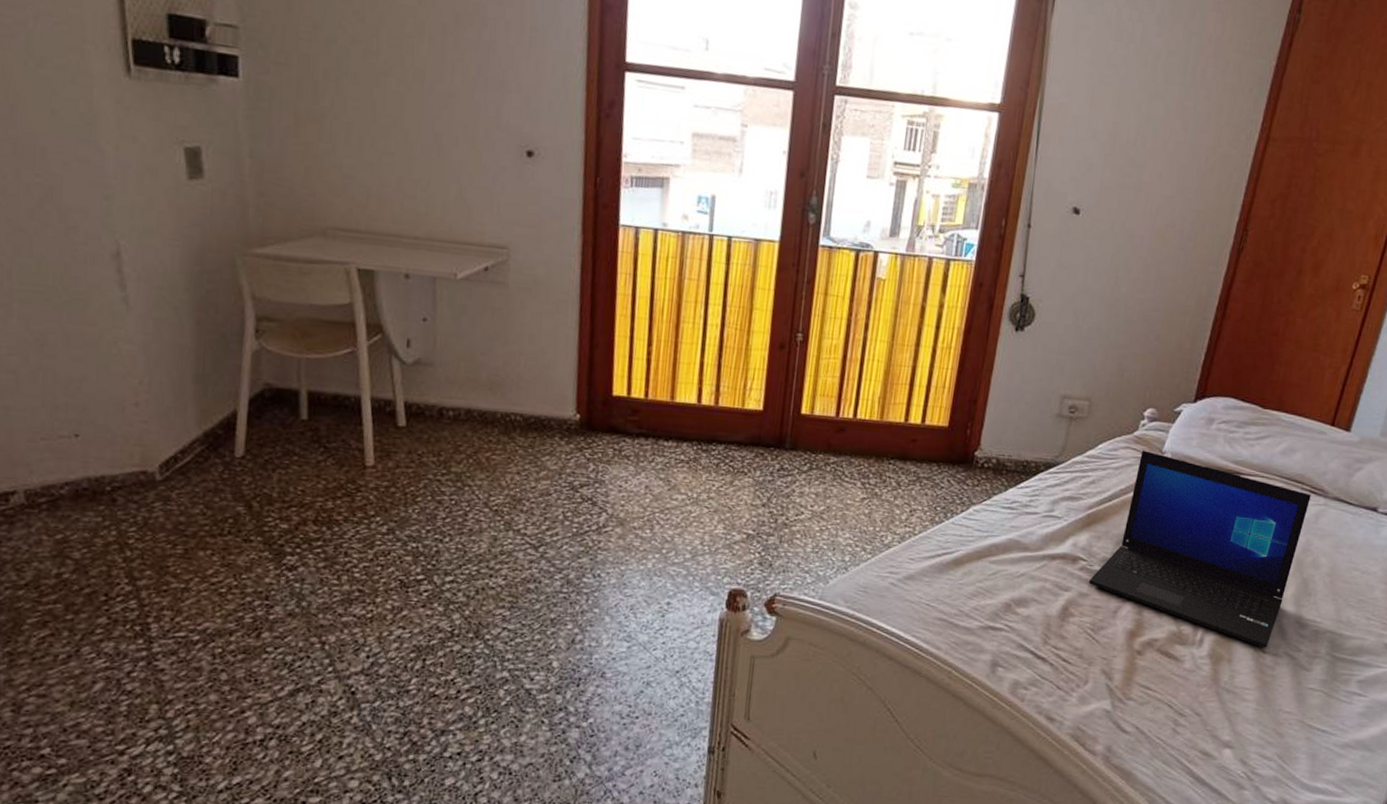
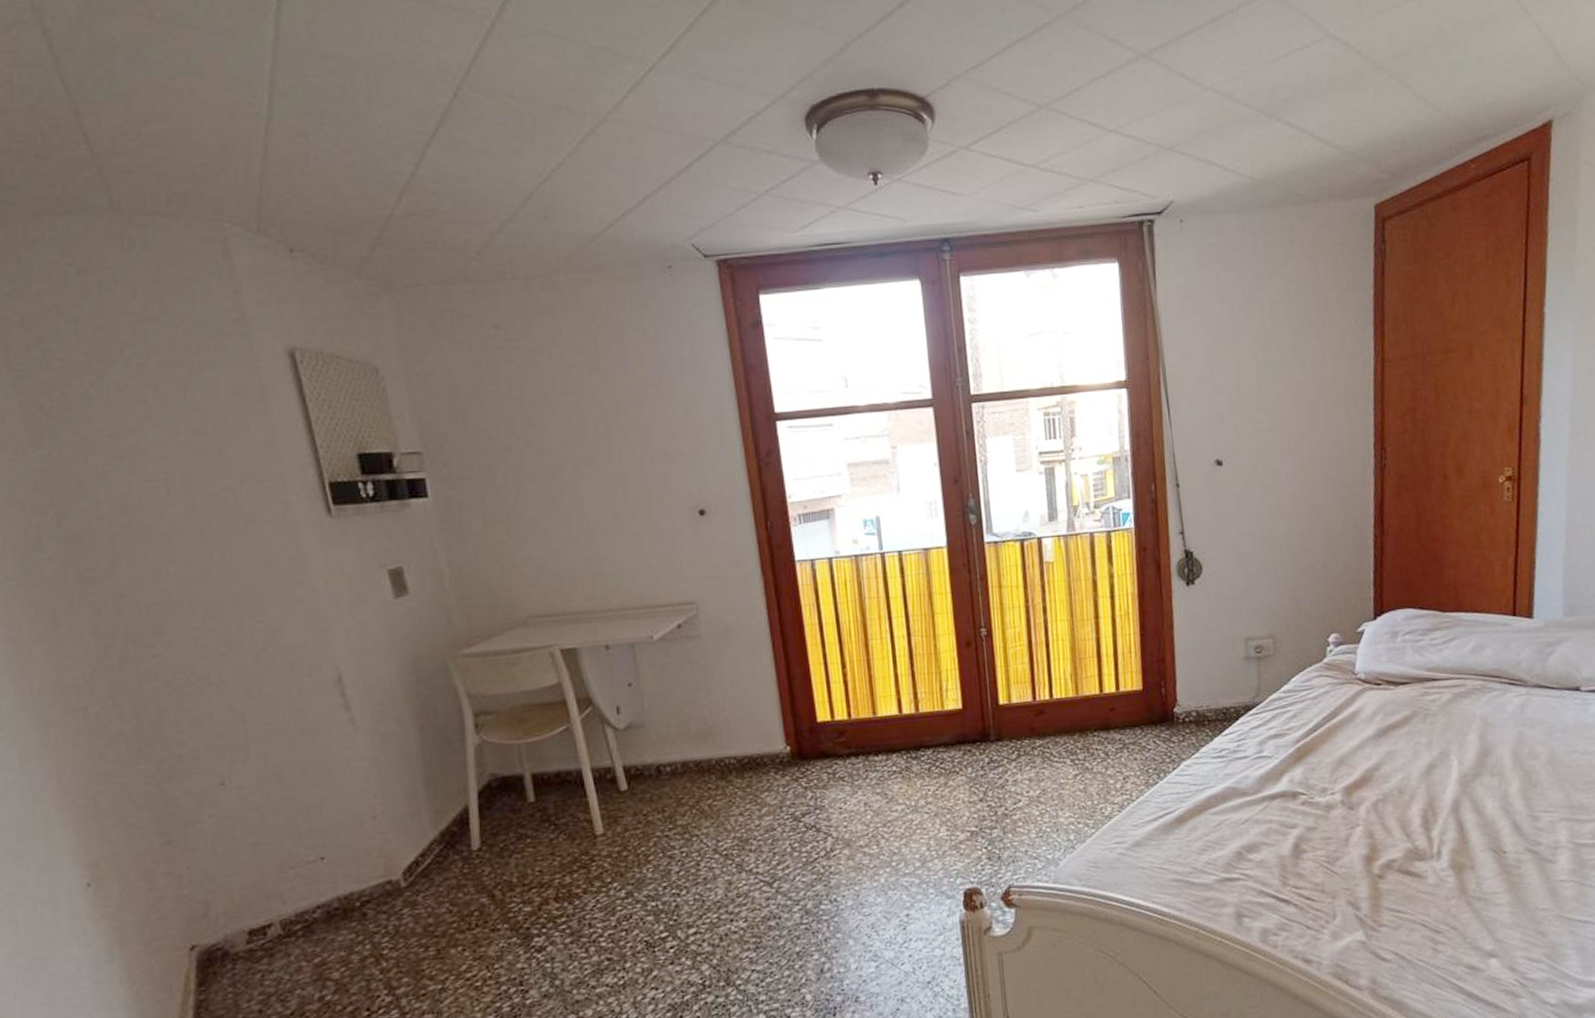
laptop: present [1088,450,1311,648] -> none [1313,675,1512,849]

